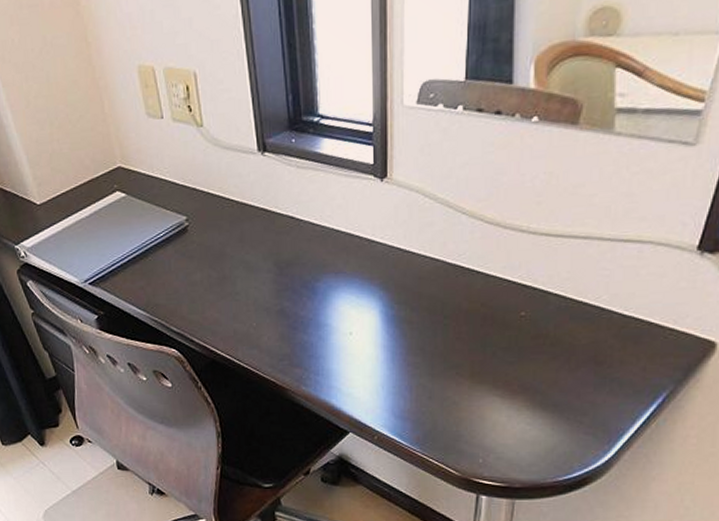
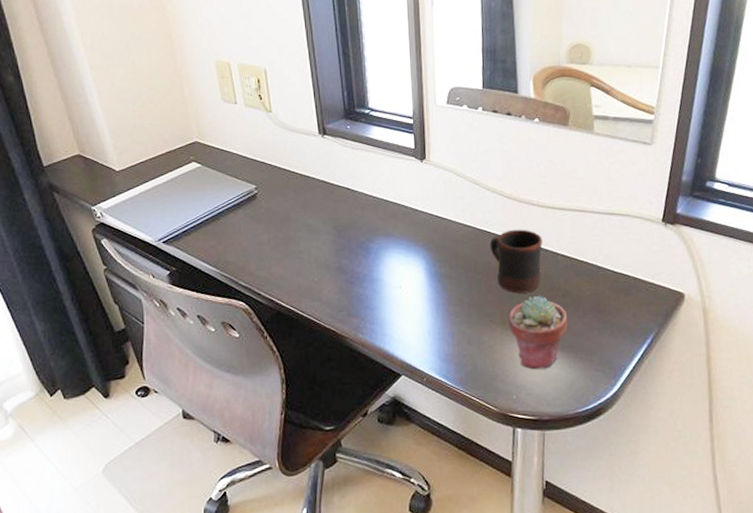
mug: none [462,262,530,342] -> present [490,229,542,294]
potted succulent: none [480,343,555,431] -> present [509,295,568,370]

